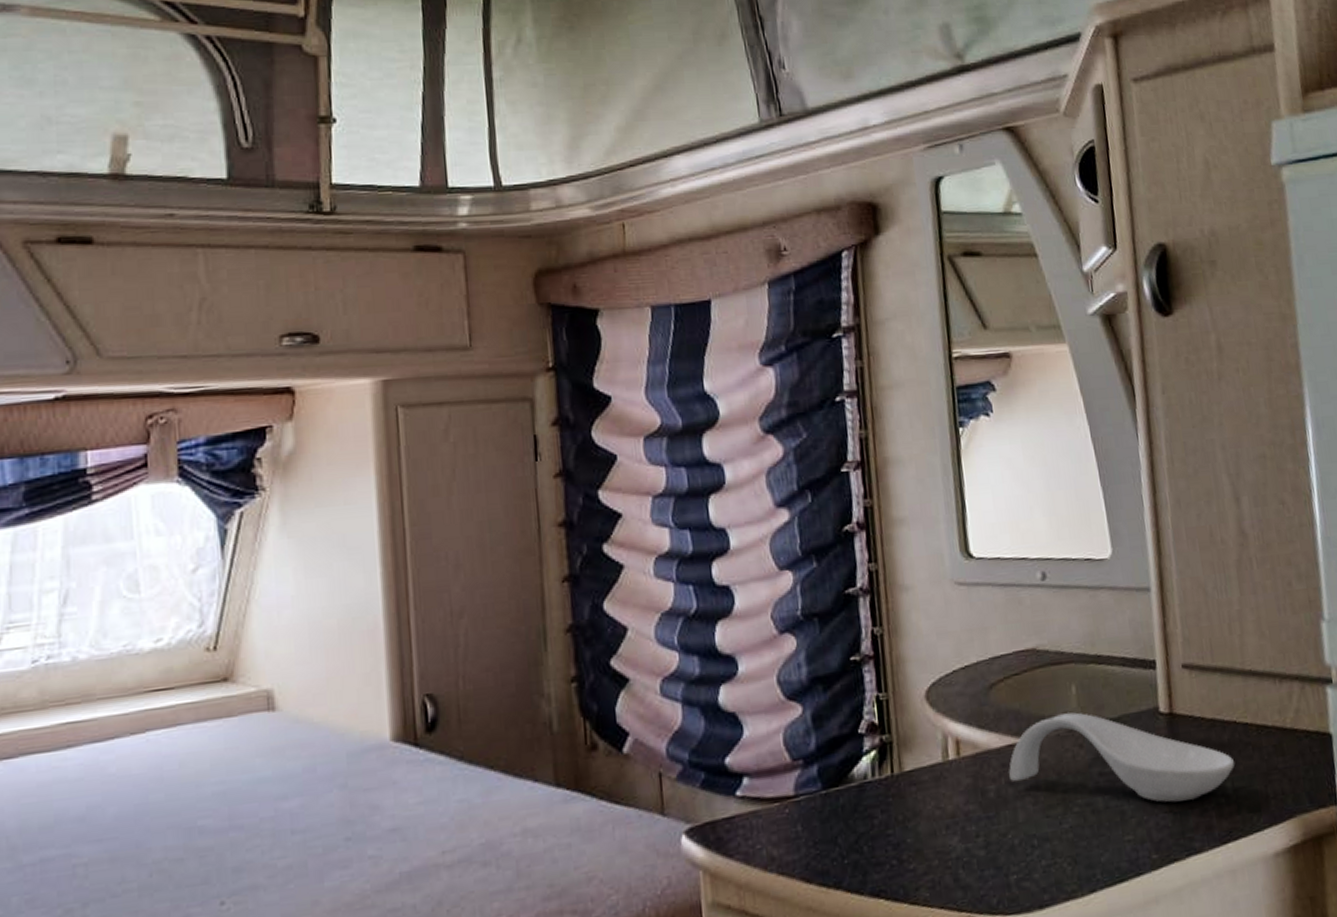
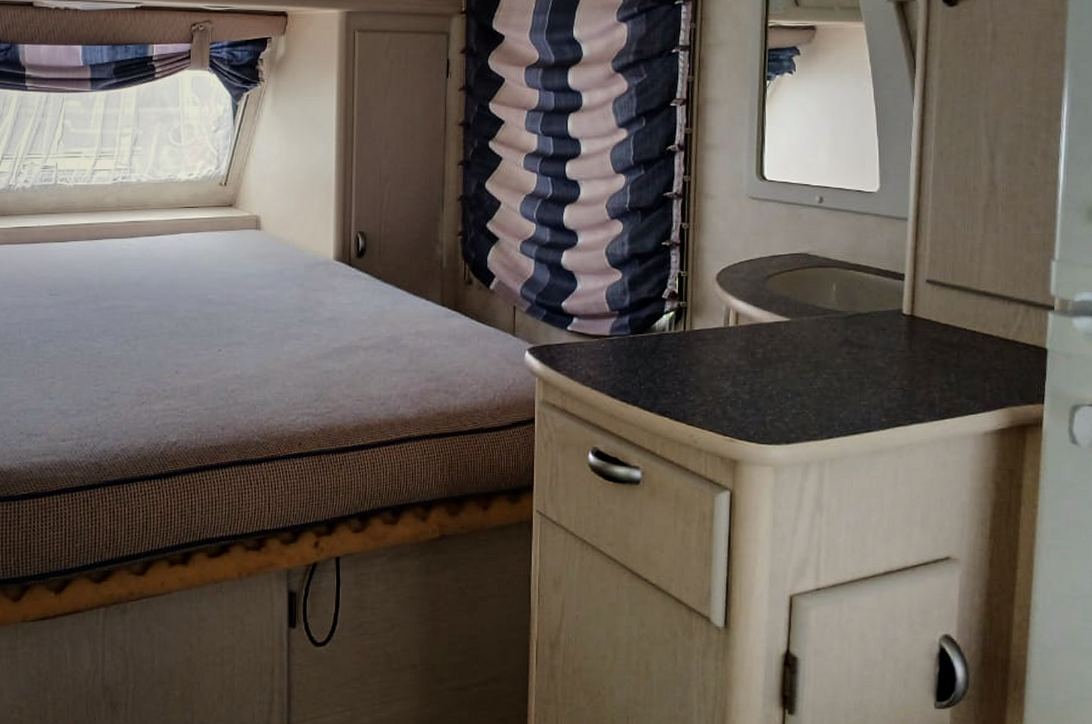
spoon rest: present [1009,712,1235,803] -> none [775,305,961,382]

